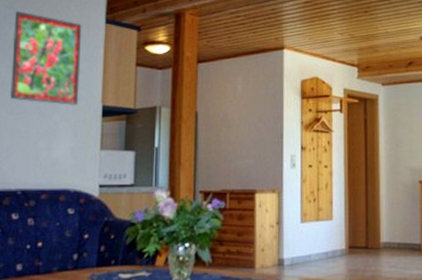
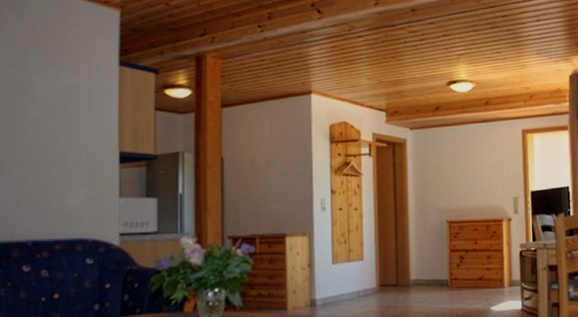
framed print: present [9,10,82,106] -> none [13,50,94,152]

